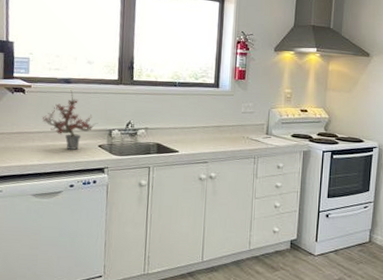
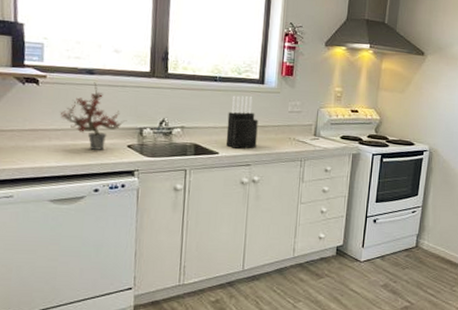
knife block: none [185,99,214,148] -> present [226,95,258,149]

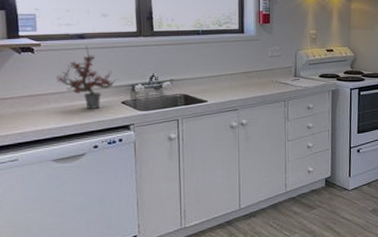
knife block: present [226,95,258,149] -> none [213,46,242,95]

